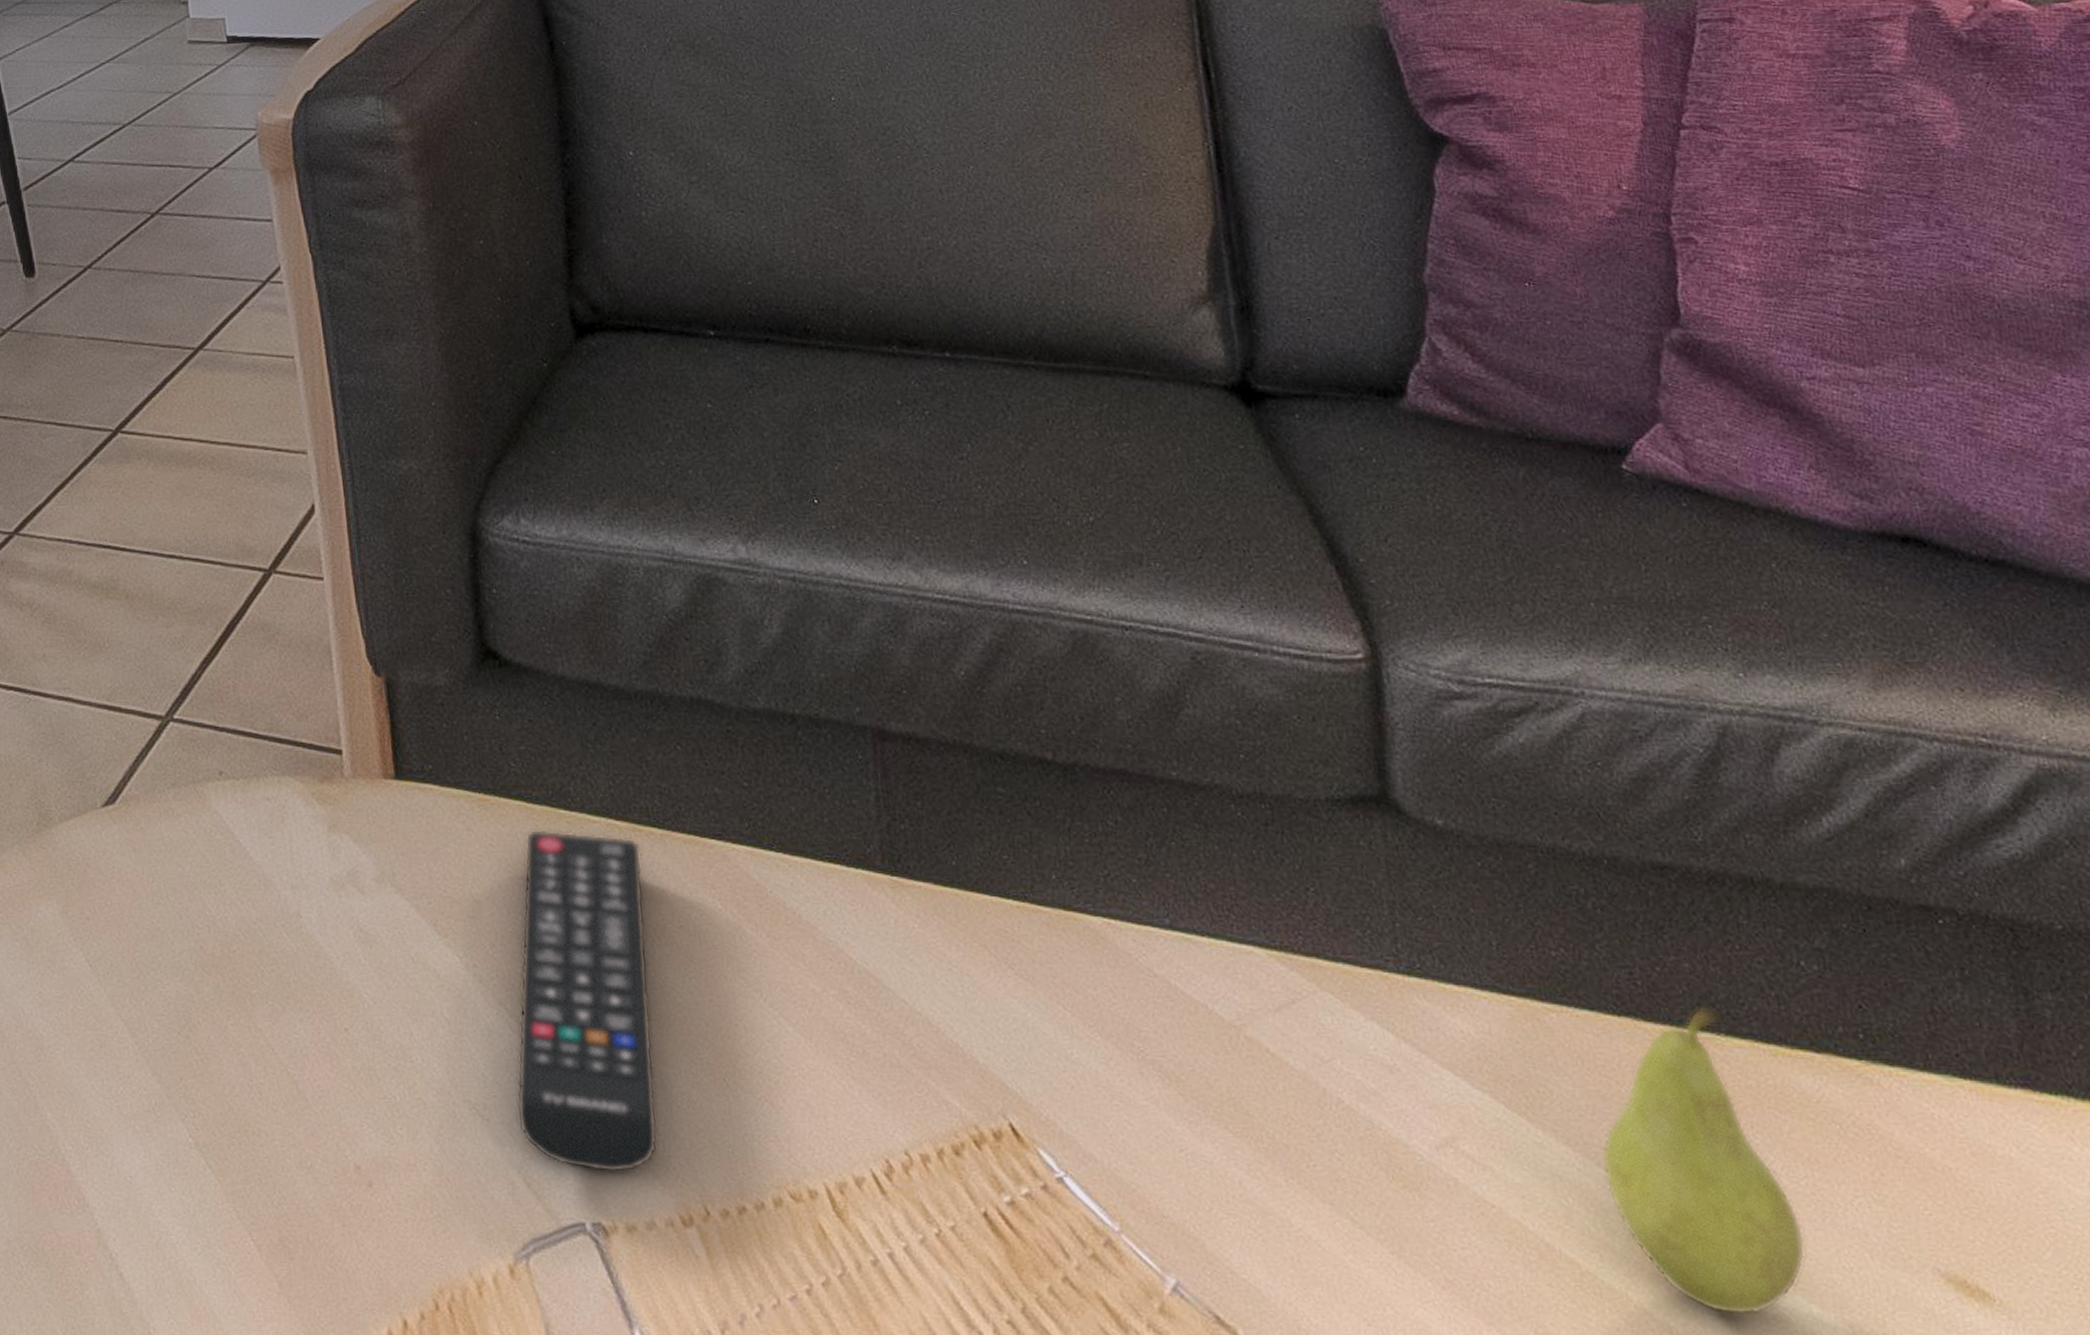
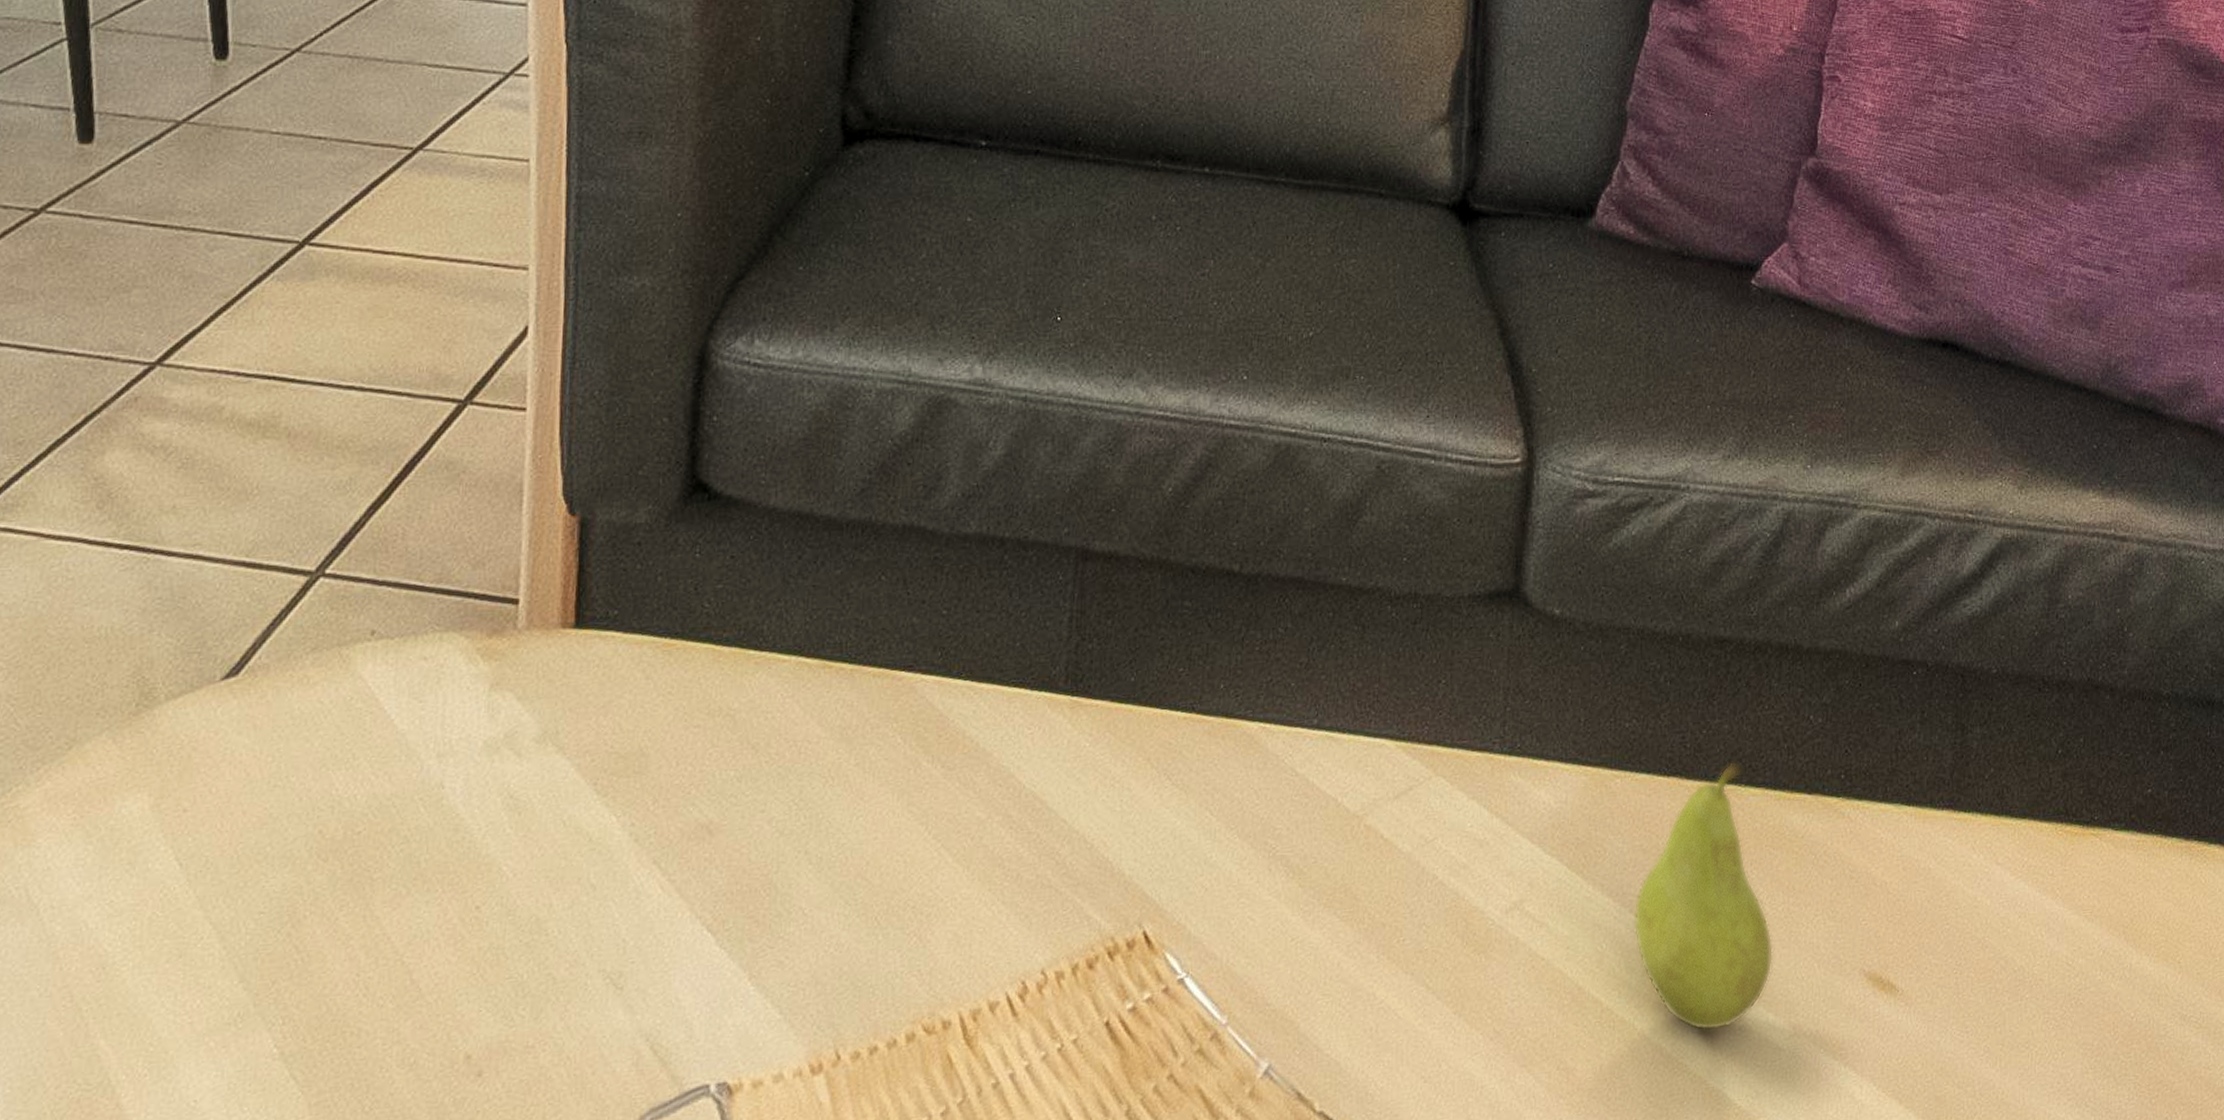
remote control: present [516,829,658,1173] -> none [654,672,828,1030]

